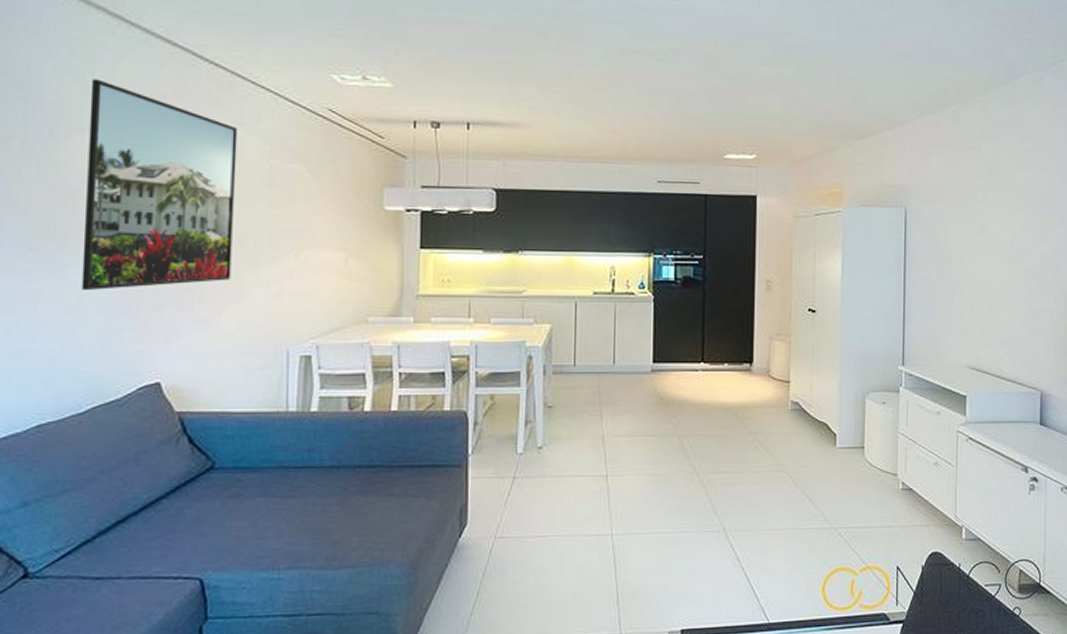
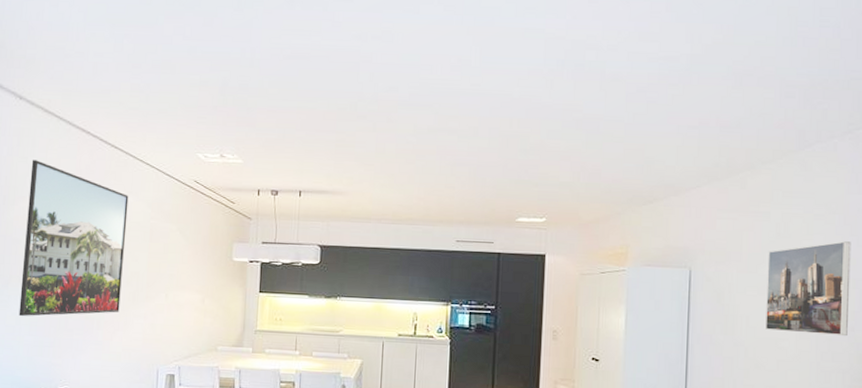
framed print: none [979,177,1056,275] -> present [766,241,851,337]

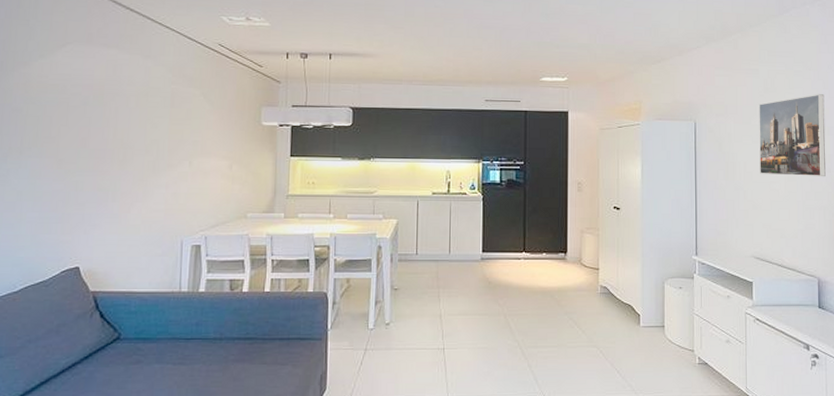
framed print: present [19,160,129,317] -> none [20,23,147,192]

